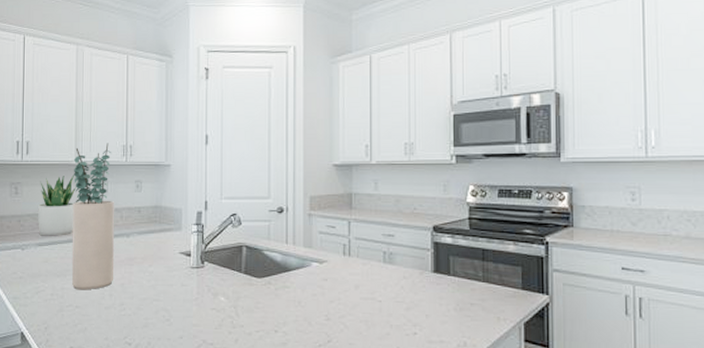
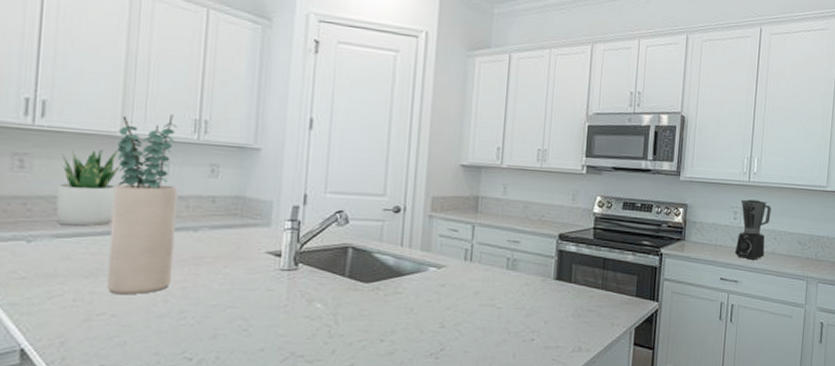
blender: none [636,177,680,246] -> present [734,199,771,260]

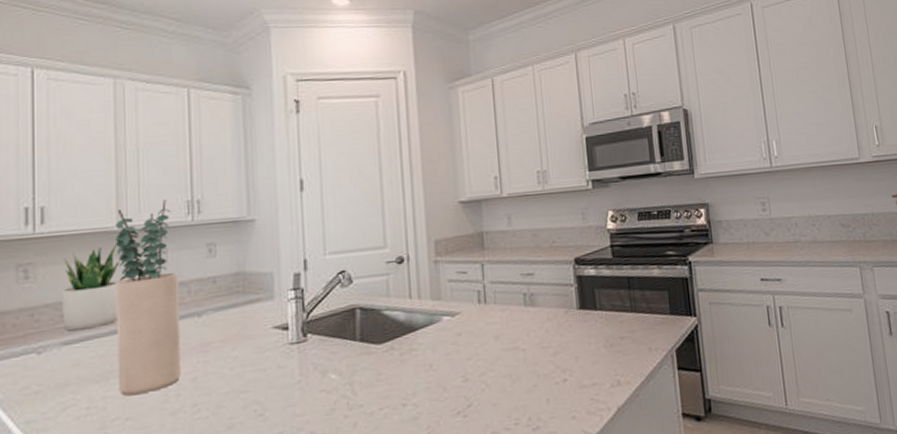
blender: present [734,199,771,260] -> none [766,185,805,253]

